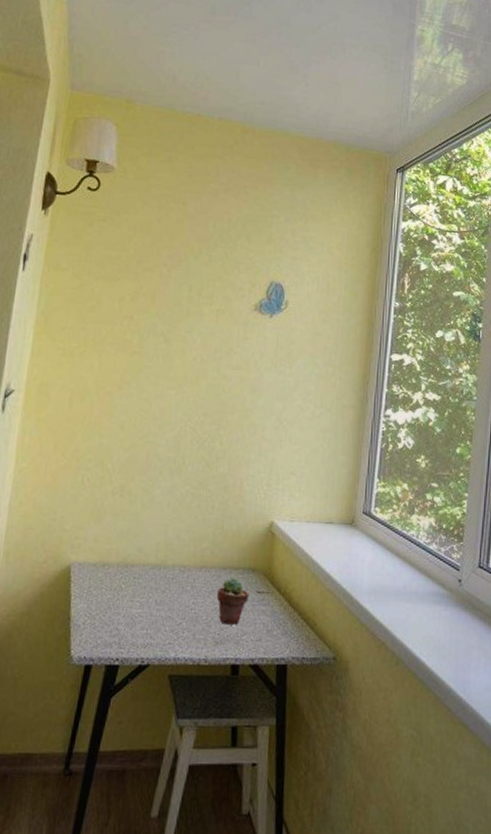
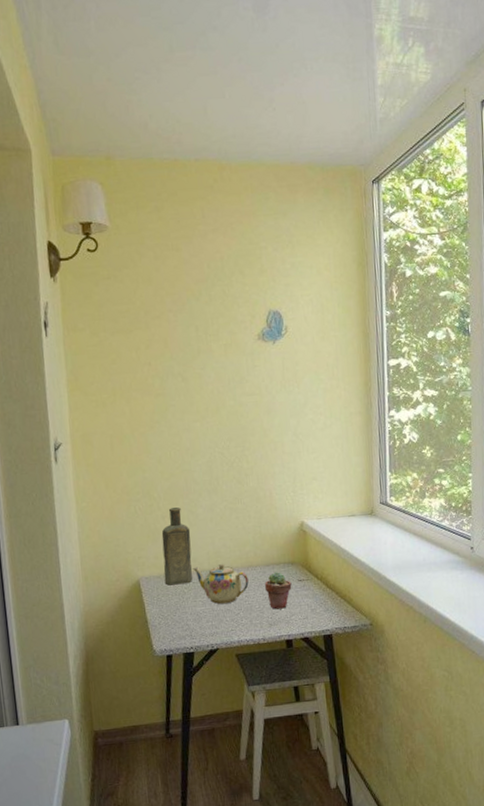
bottle: none [100,484,142,578] -> present [161,507,192,586]
teapot: none [136,558,200,610] -> present [193,563,249,604]

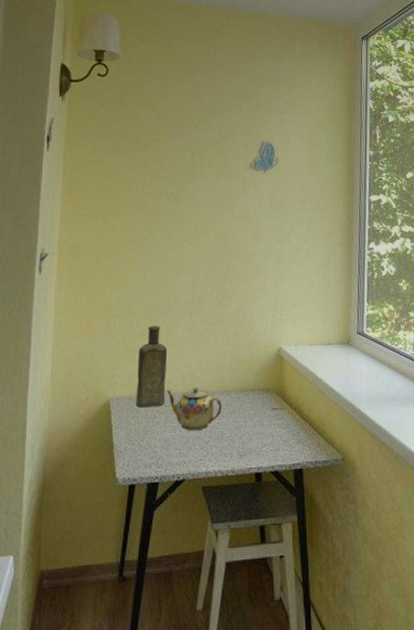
potted succulent: present [264,572,292,610] -> none [237,399,265,439]

